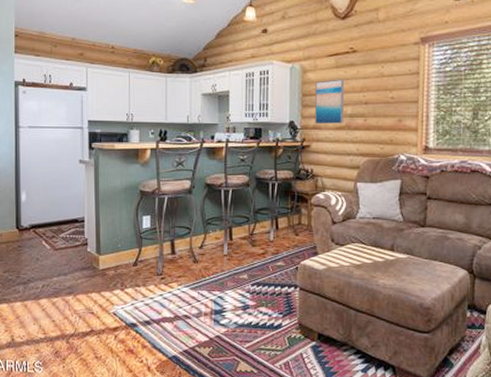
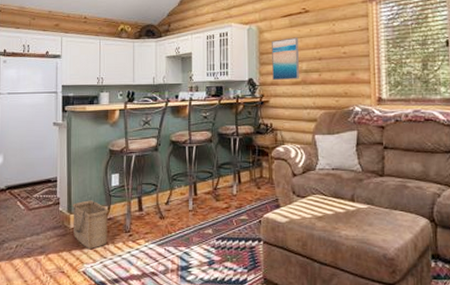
basket: none [102,242,140,292] -> present [73,200,109,250]

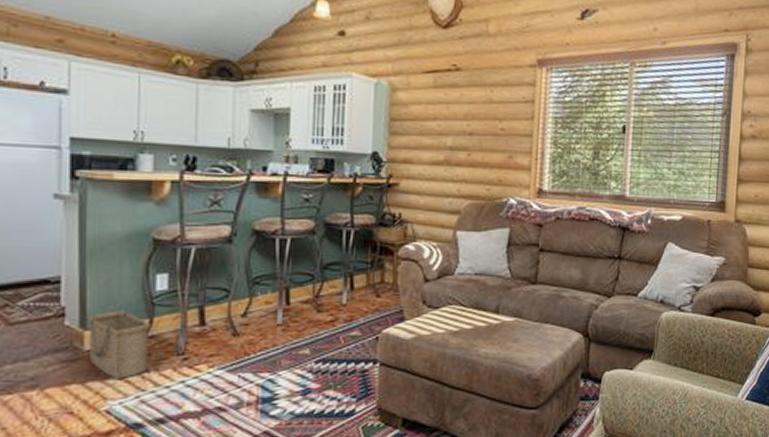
wall art: present [272,37,300,81] -> none [406,102,445,158]

